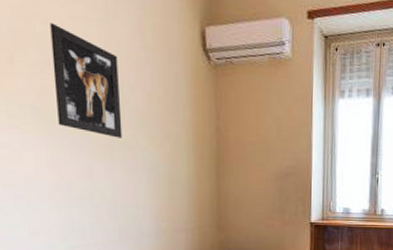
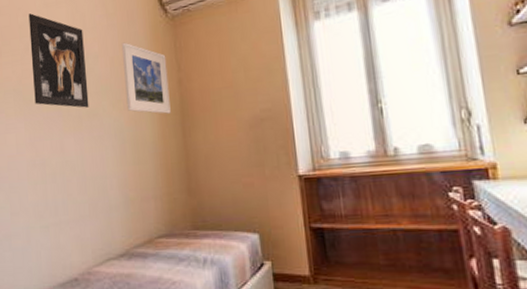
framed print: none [160,80,207,157] -> present [121,42,171,114]

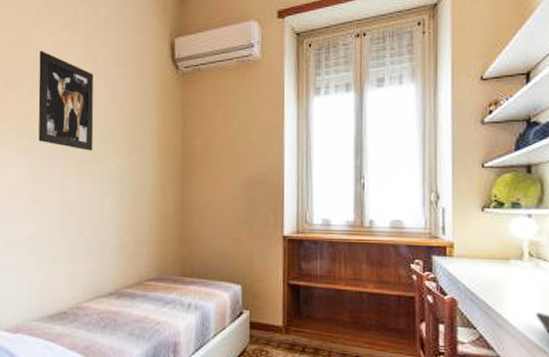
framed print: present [121,42,171,114] -> none [130,92,173,166]

